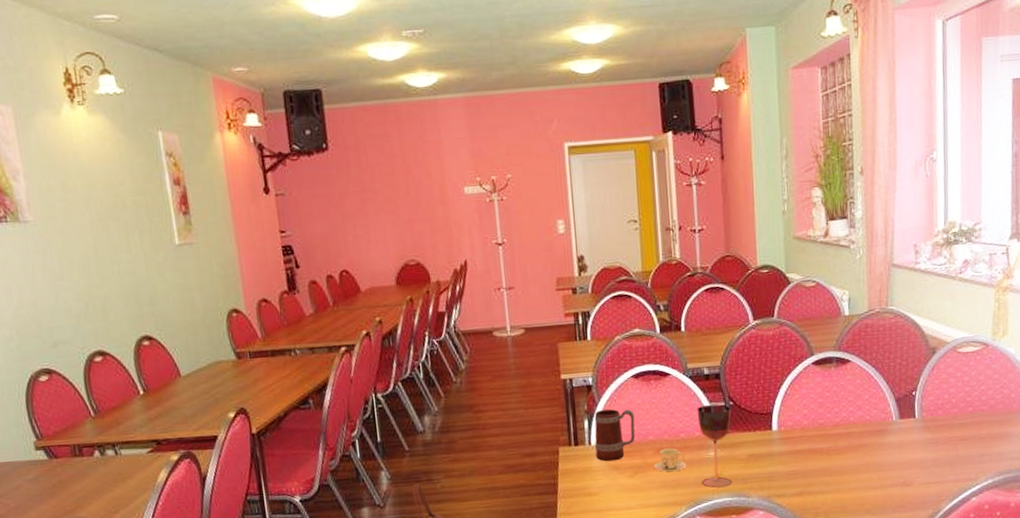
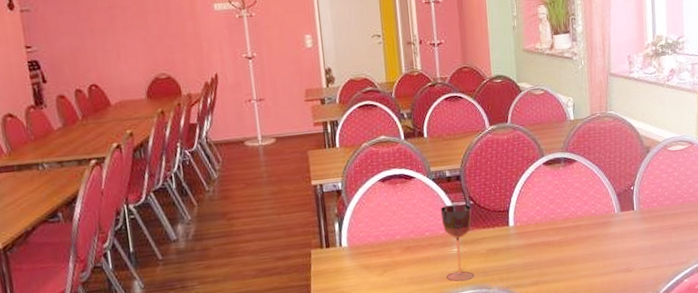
beer mug: present [594,409,635,462] -> none [344,211,384,261]
cup and saucer: present [653,448,687,473] -> none [401,246,432,269]

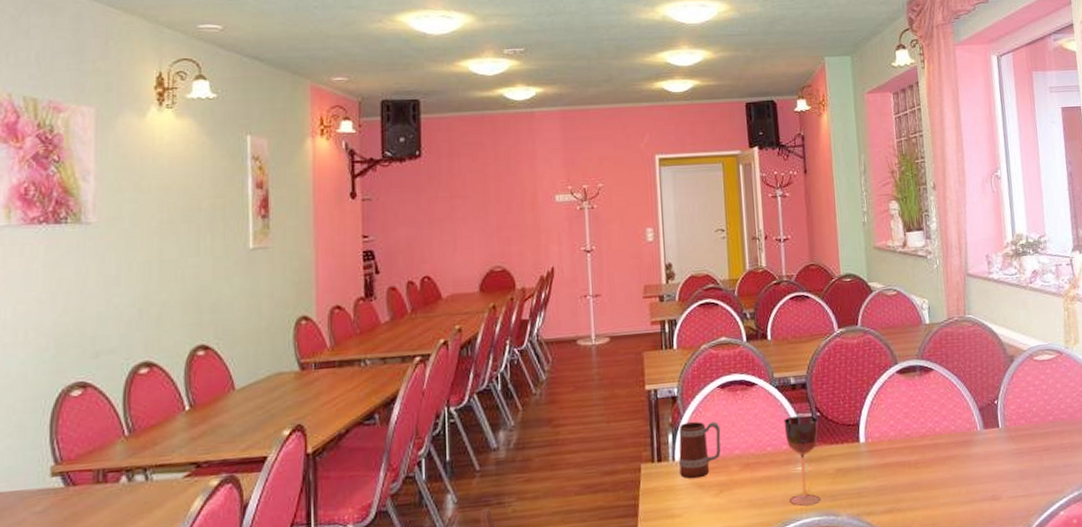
beer mug: none [344,211,384,261] -> present [679,421,721,479]

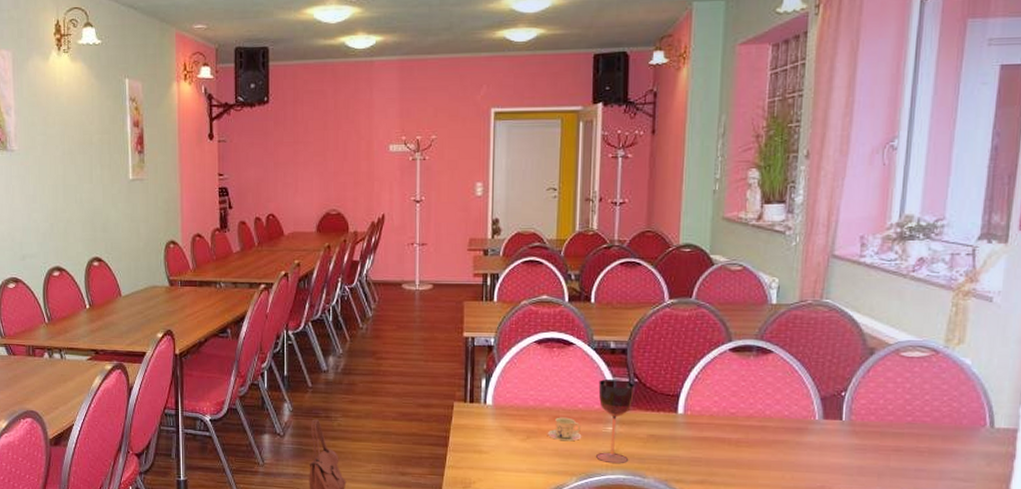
beer mug: present [679,421,721,479] -> none [490,371,534,423]
cup and saucer: none [739,463,774,490] -> present [547,417,582,442]

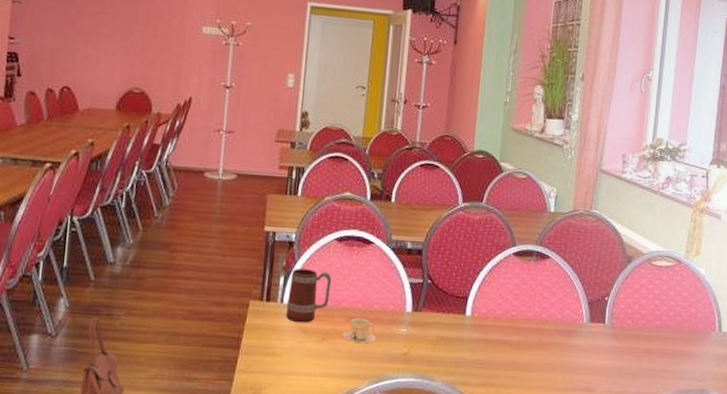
beer mug: none [490,371,534,423] -> present [286,269,332,323]
wineglass: present [596,378,635,464] -> none [388,279,428,367]

